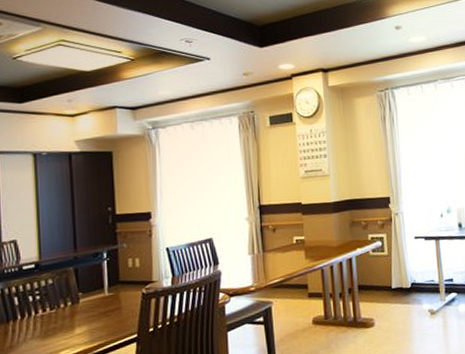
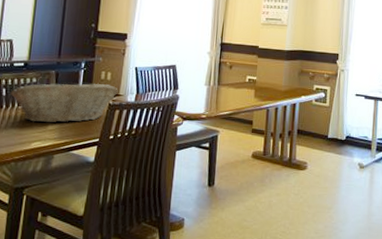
fruit basket: none [24,272,151,329] -> present [10,83,118,123]

